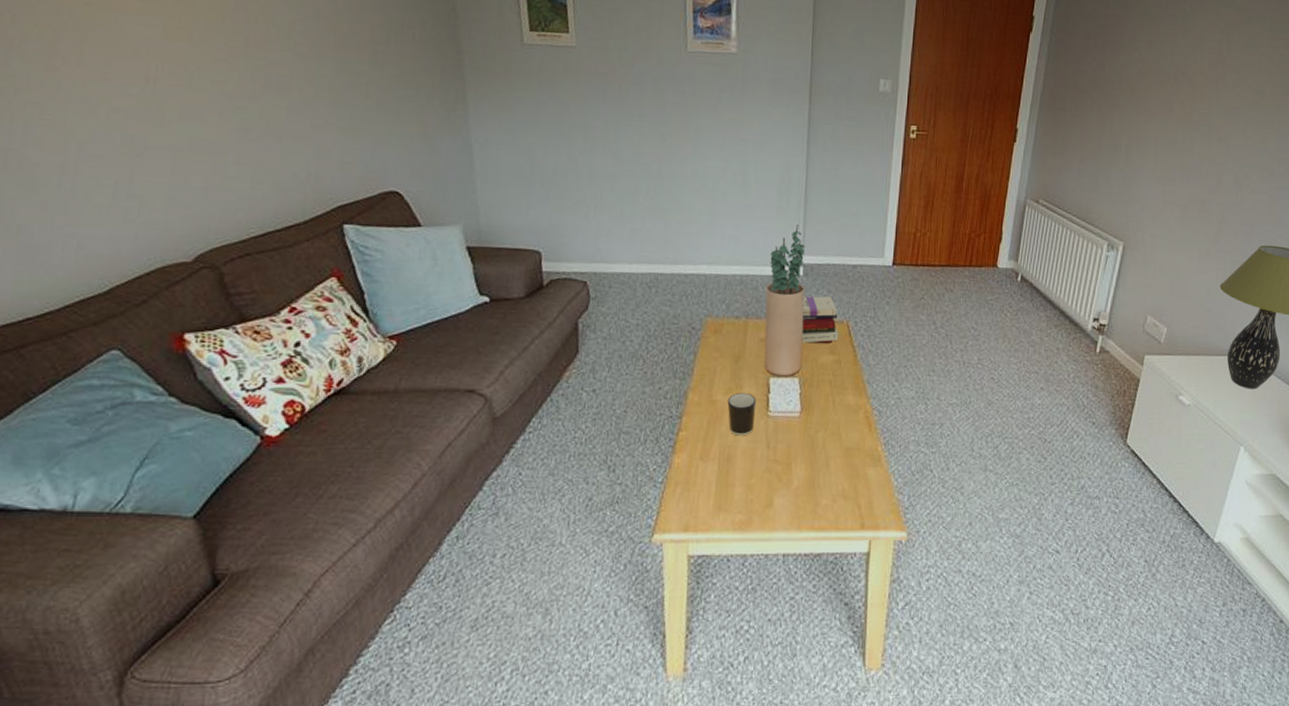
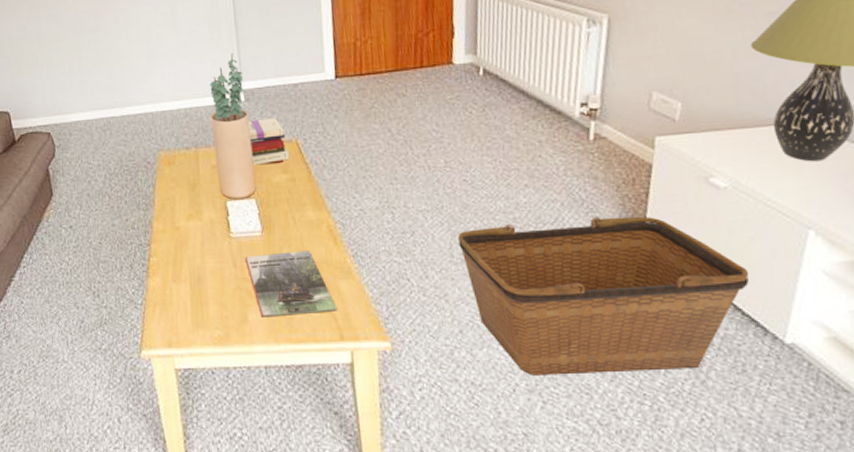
mug: present [727,392,757,436] -> none [190,217,218,258]
magazine: none [779,434,863,503] -> present [244,250,338,317]
bicycle basket: none [979,422,1197,567] -> present [458,216,750,375]

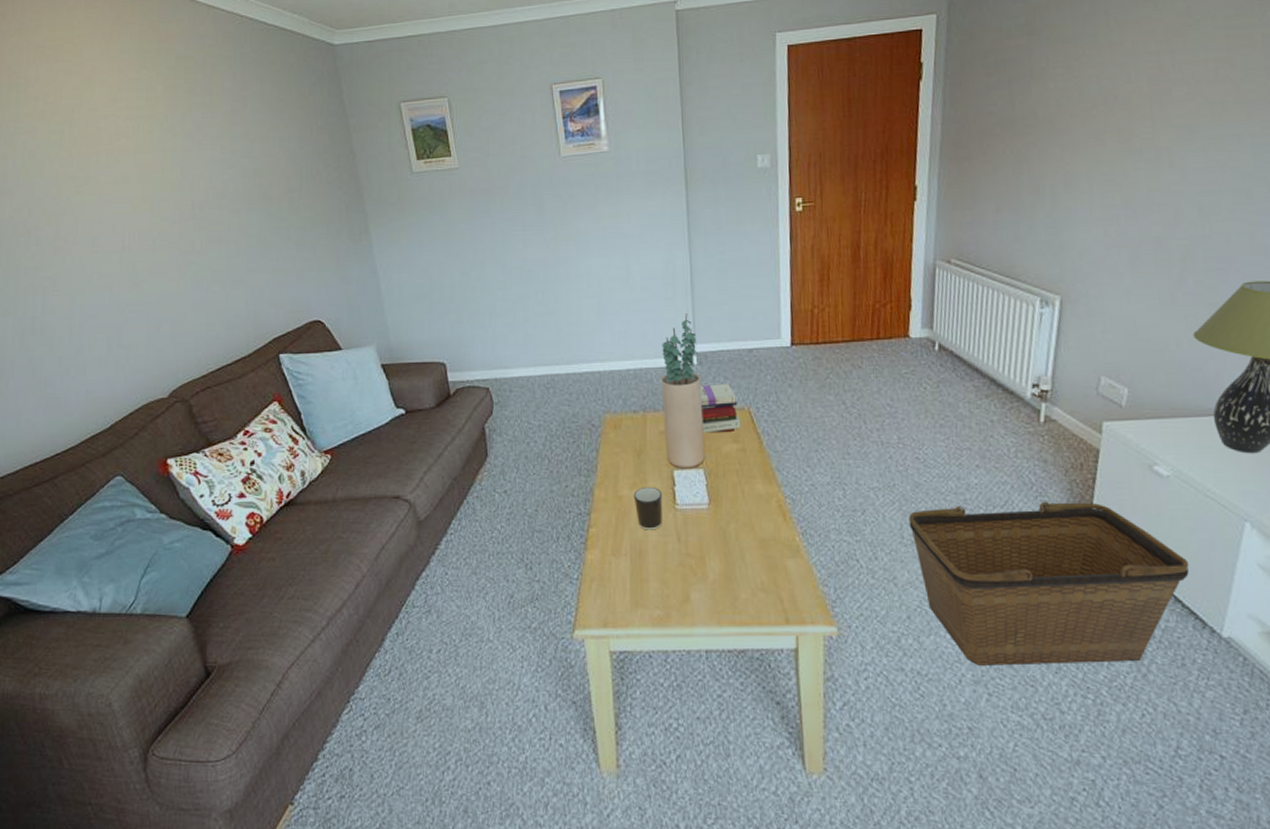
mug: none [190,217,218,258] -> present [633,486,663,530]
magazine: present [244,250,338,317] -> none [689,525,784,597]

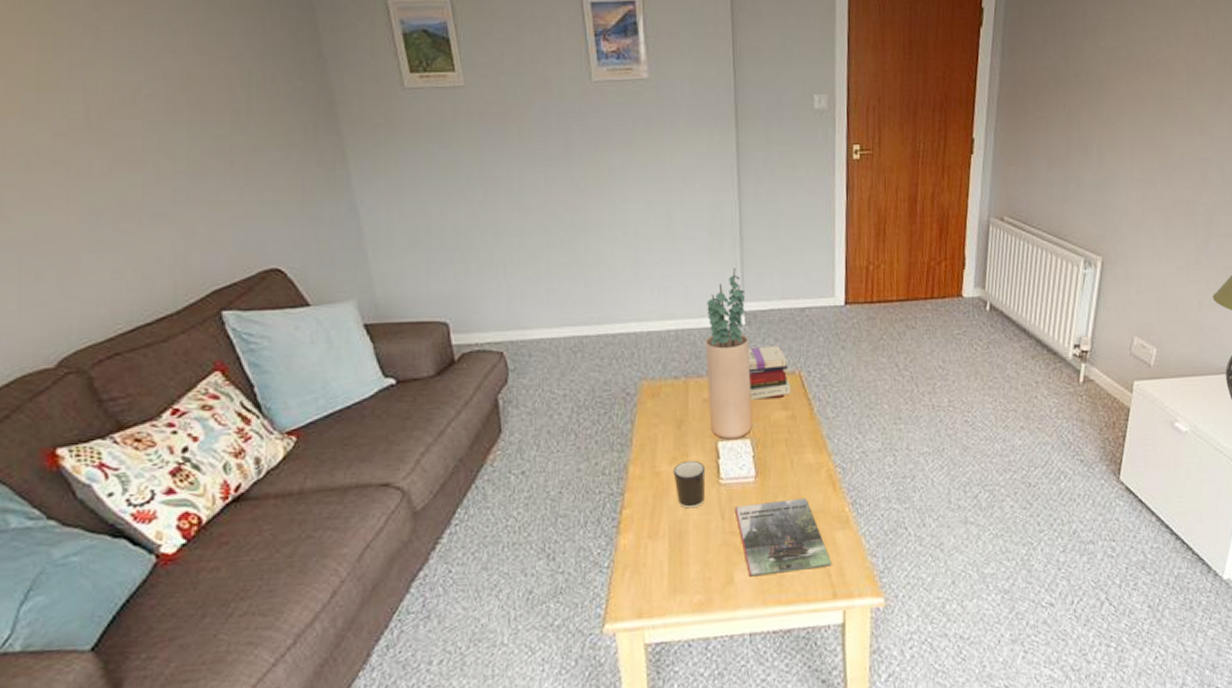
magazine: none [689,525,784,597] -> present [734,497,832,577]
bicycle basket: present [909,501,1190,666] -> none [956,459,1200,625]

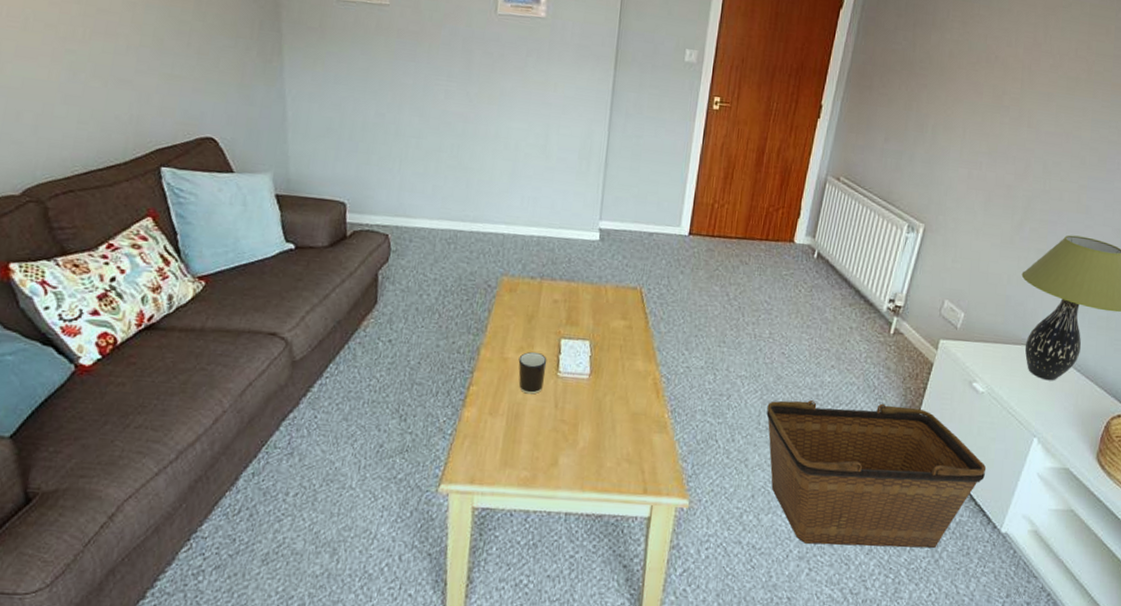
vase: present [704,268,752,440] -> none [556,190,602,339]
magazine: present [734,497,832,577] -> none [567,398,647,464]
books: present [749,346,790,400] -> none [594,261,632,309]
bicycle basket: none [956,459,1200,625] -> present [766,400,987,548]

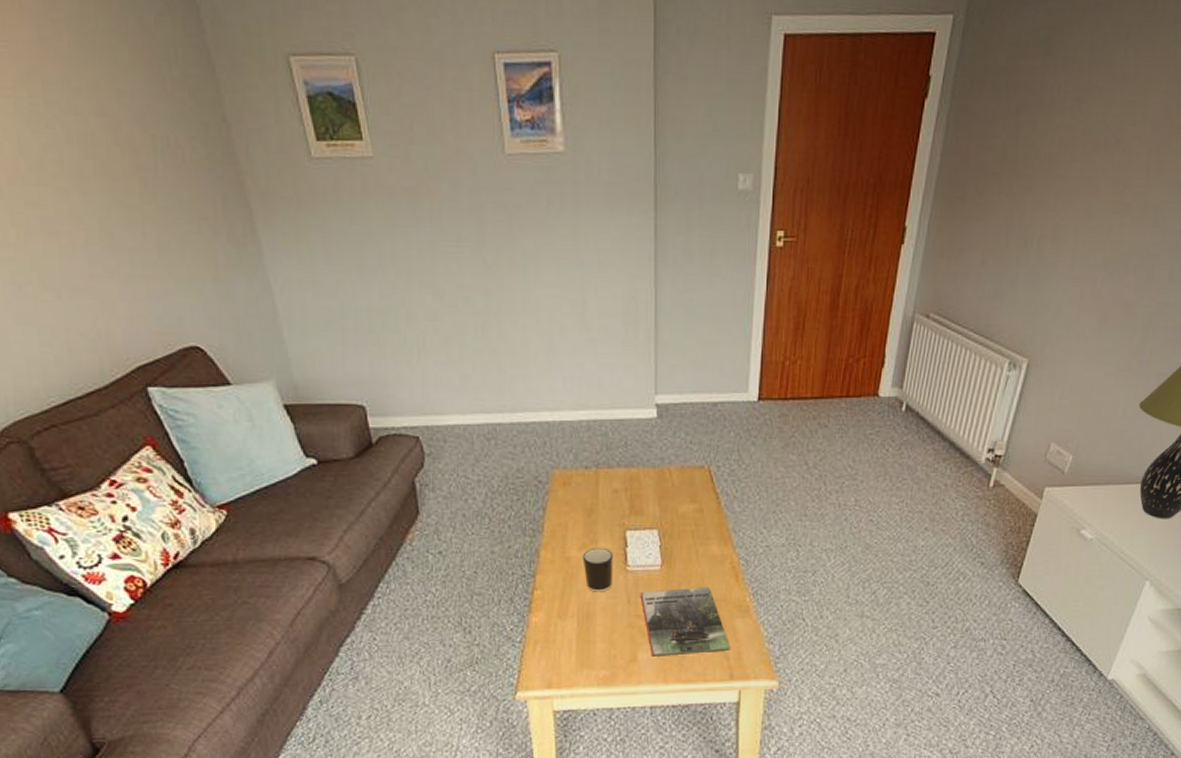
magazine: none [567,398,647,464] -> present [640,586,731,656]
bicycle basket: present [766,400,987,548] -> none [856,562,1094,711]

